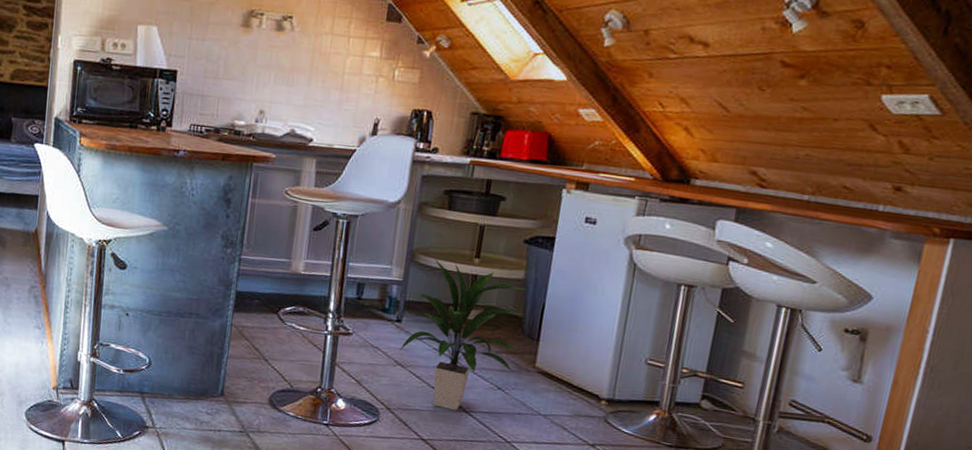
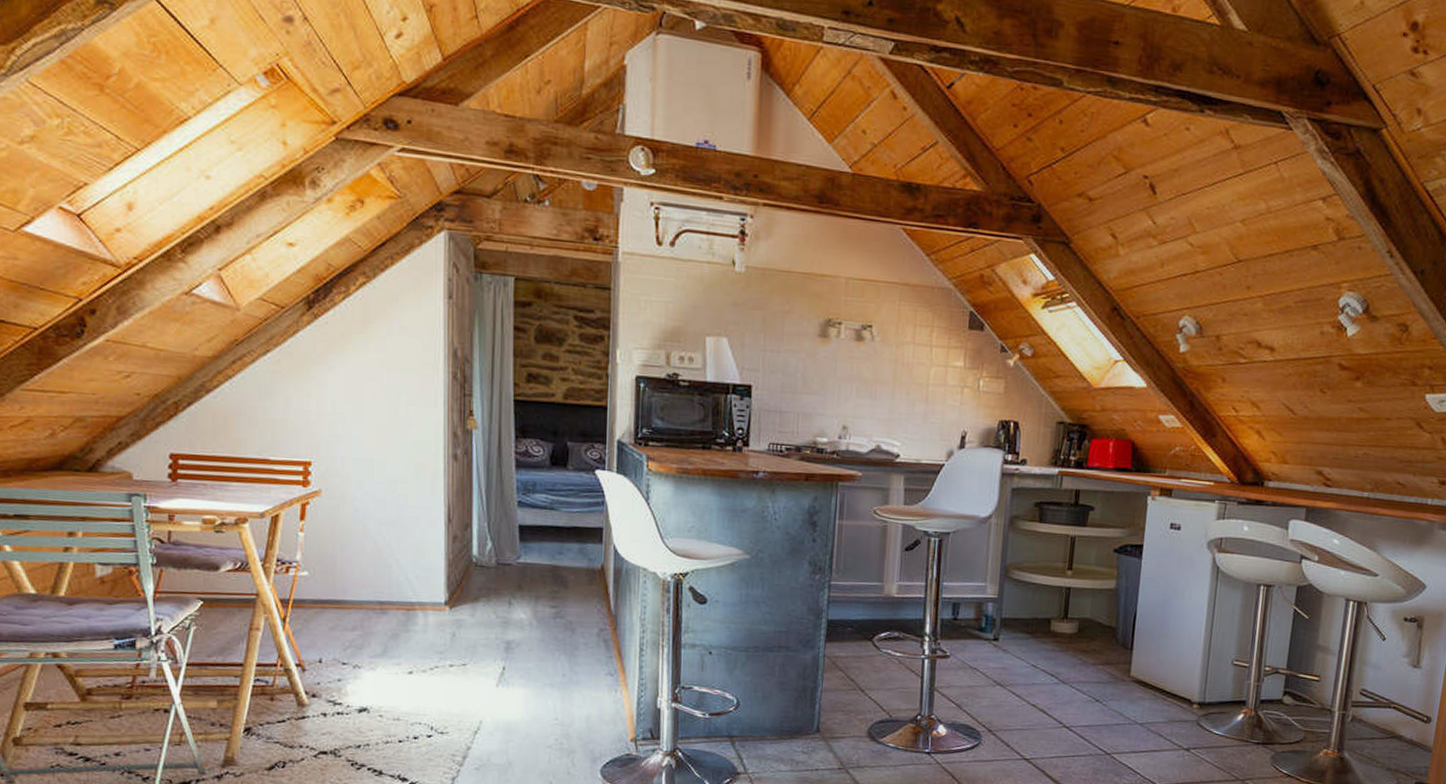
indoor plant: present [398,257,527,411] -> none [997,572,1118,727]

